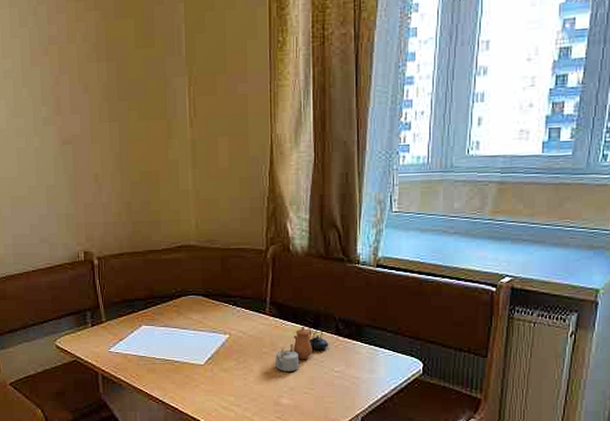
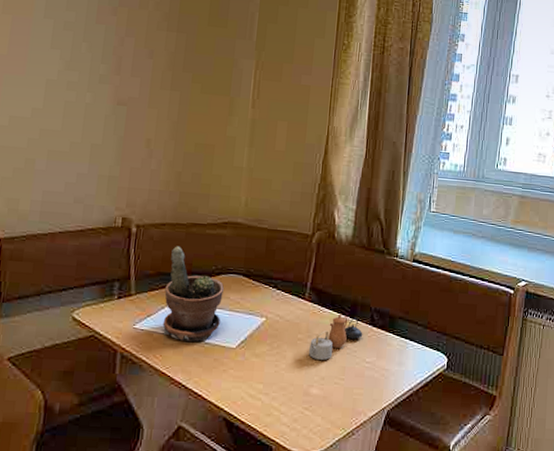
potted plant: none [132,273,187,362] -> present [162,246,225,343]

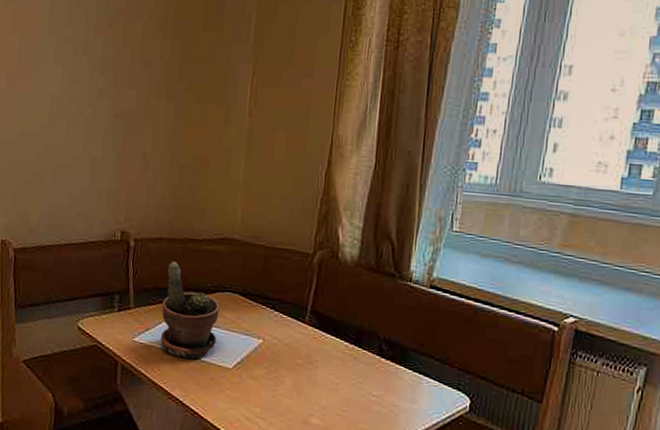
teapot: present [309,314,363,360] -> none [309,341,370,389]

